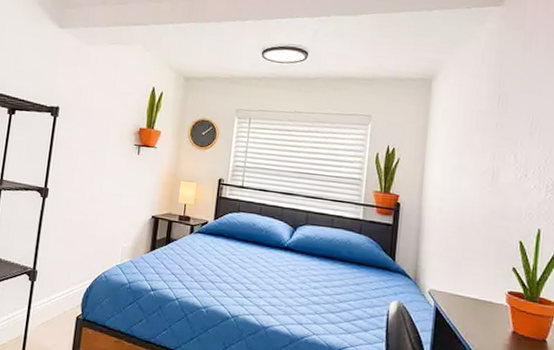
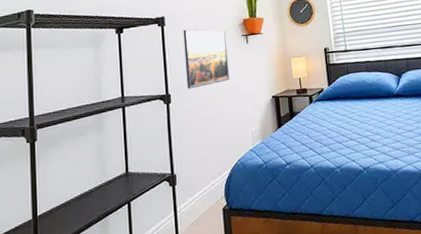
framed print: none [67,125,119,189] -> present [183,29,230,89]

